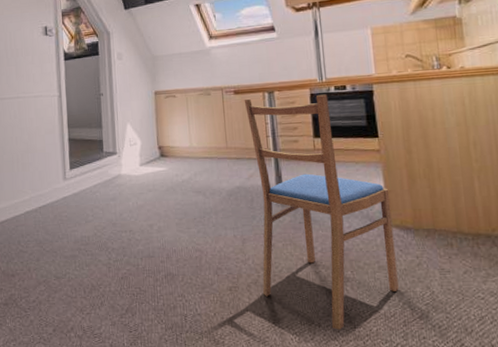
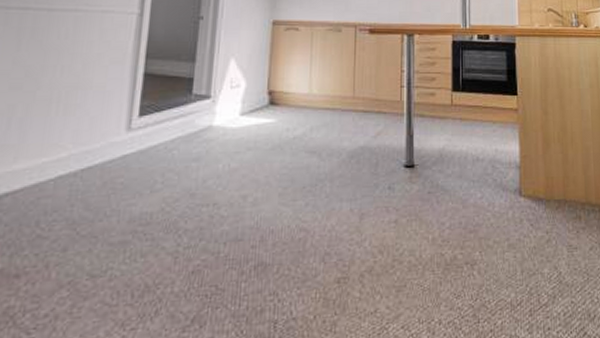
dining chair: present [244,94,399,330] -> none [377,40,527,327]

